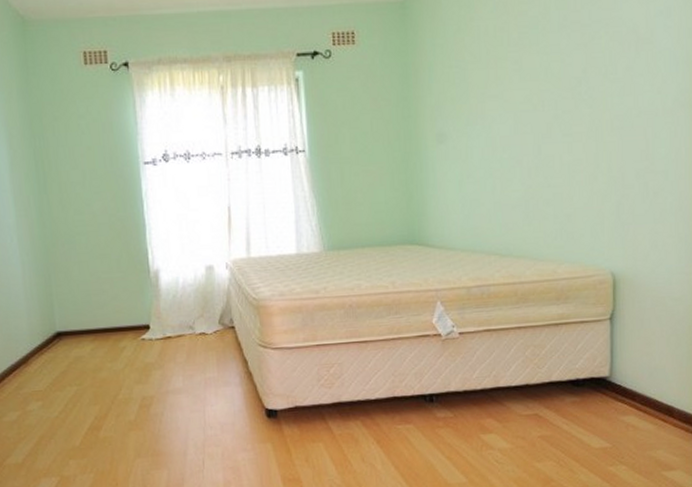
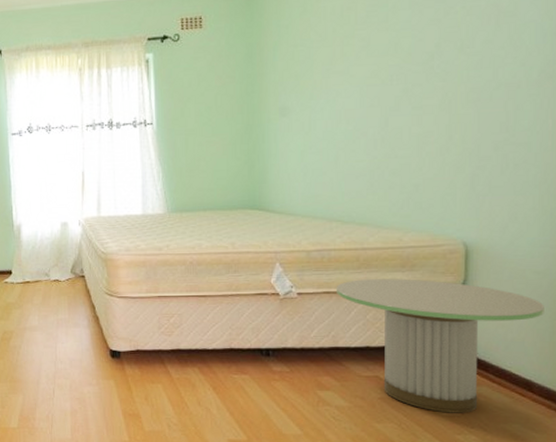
side table: none [497,312,682,446] -> present [337,279,544,413]

